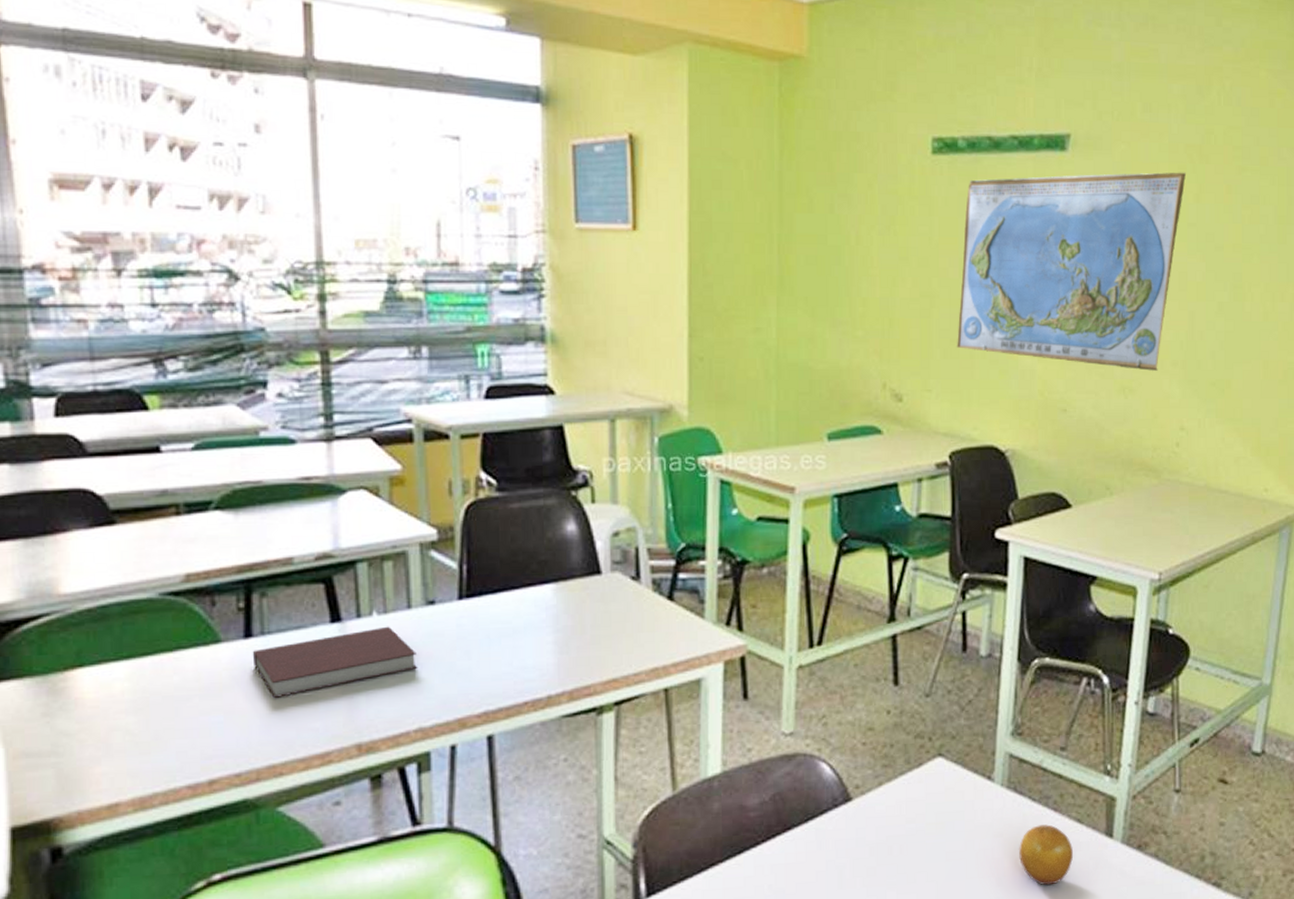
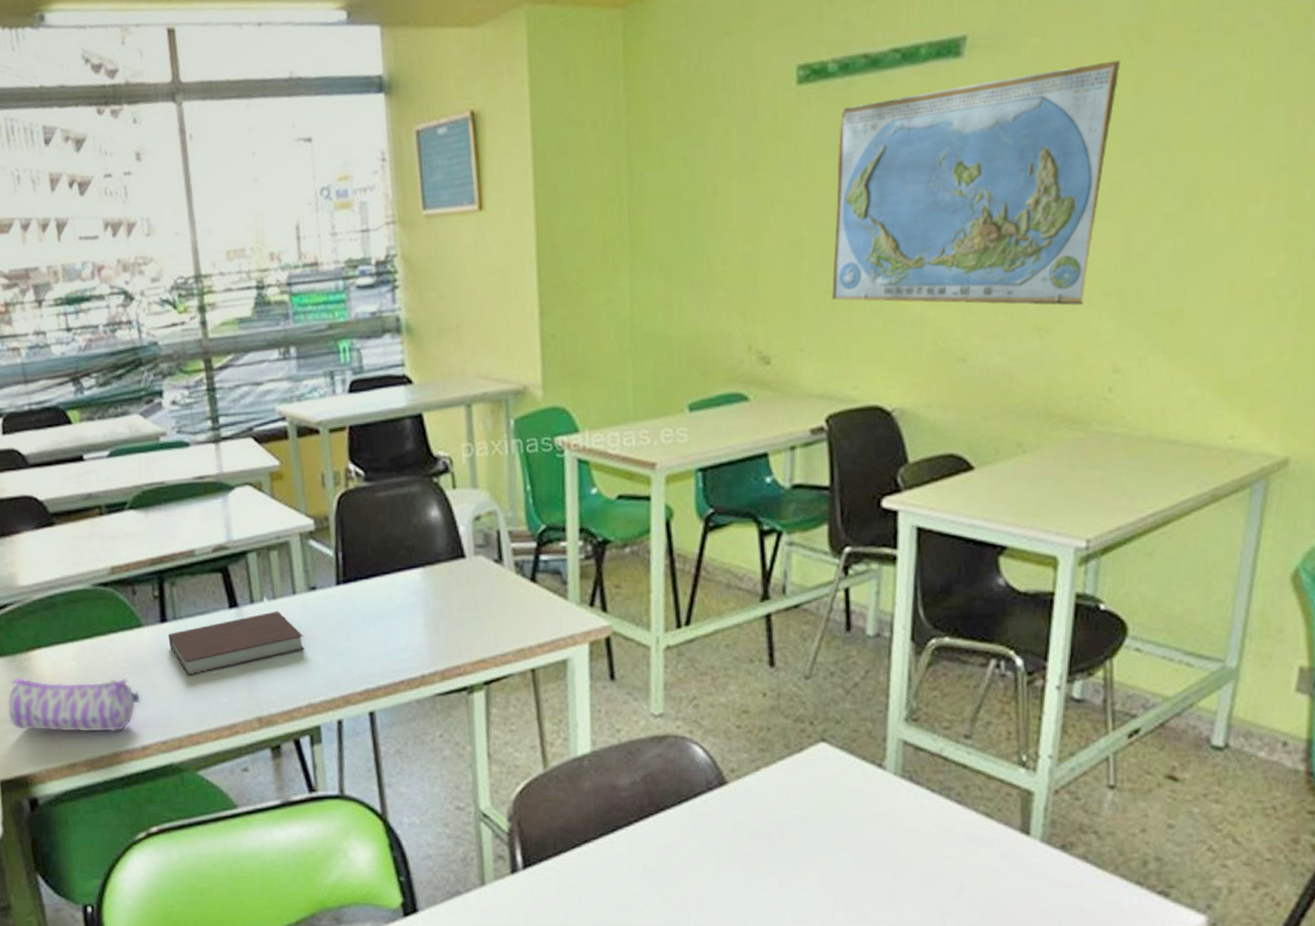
pencil case: none [30,700,212,766] -> present [7,676,141,733]
fruit: present [1019,824,1074,886] -> none [916,817,982,883]

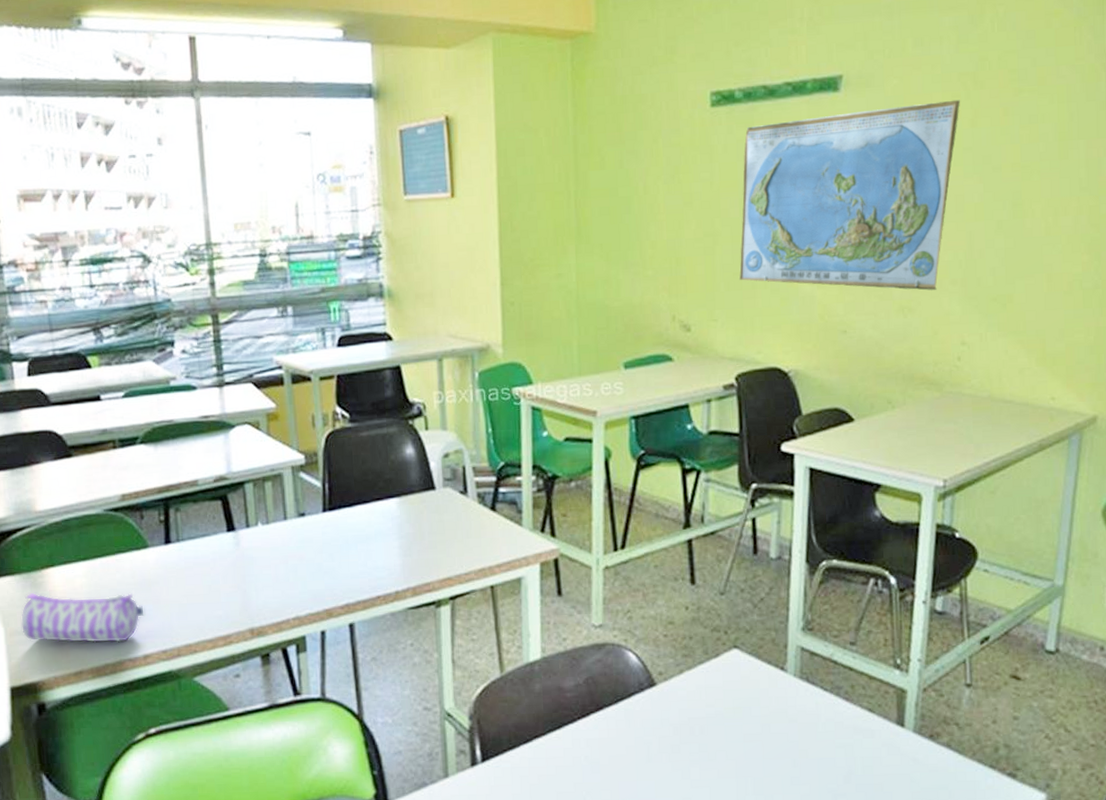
notebook: present [167,610,305,675] -> none [171,534,294,591]

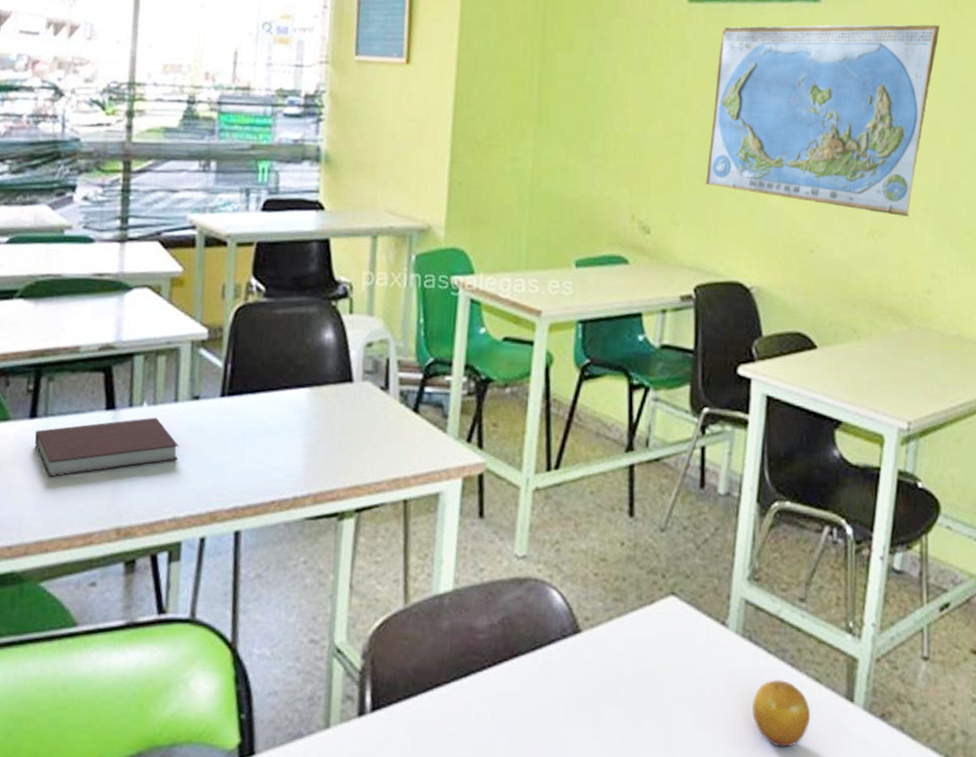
notebook: none [171,534,294,591] -> present [34,417,179,477]
fruit: none [813,713,866,769] -> present [752,680,811,748]

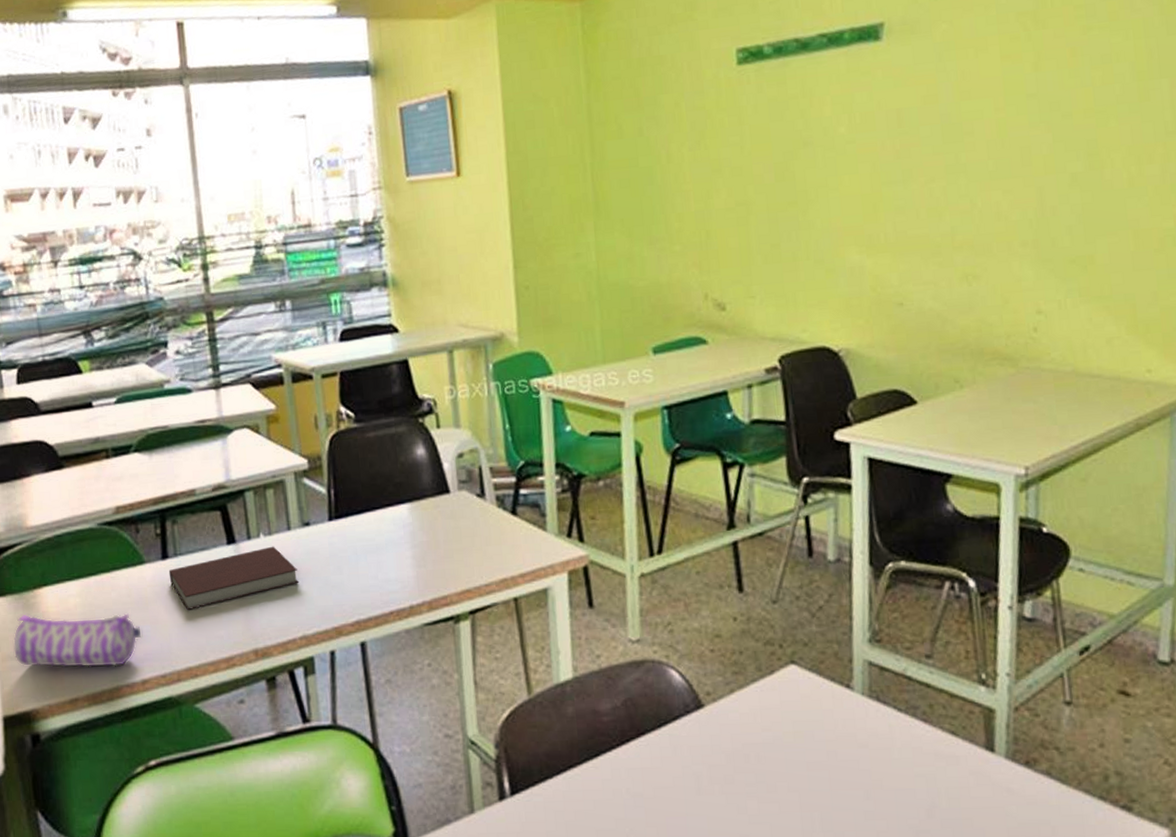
world map: present [705,24,941,217] -> none [776,42,1021,255]
fruit: present [752,680,811,748] -> none [887,736,951,801]

